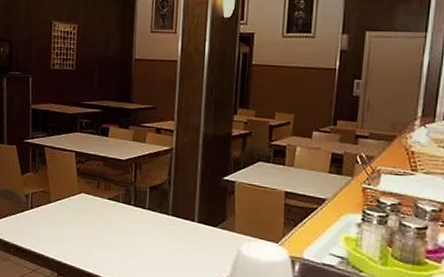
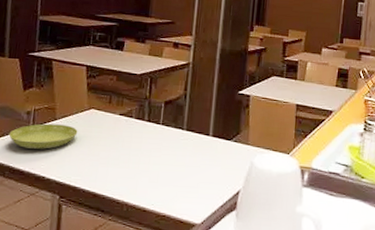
saucer: none [11,206,71,230] -> present [8,123,78,149]

